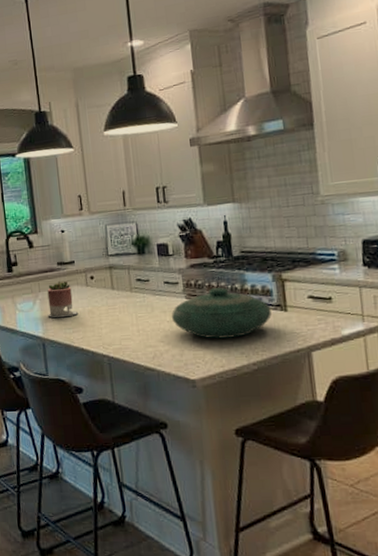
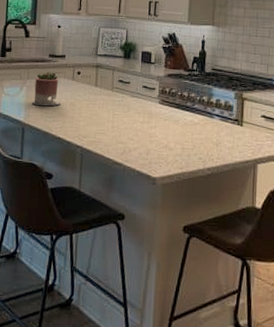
decorative bowl: present [171,287,272,339] -> none [144,98,230,144]

